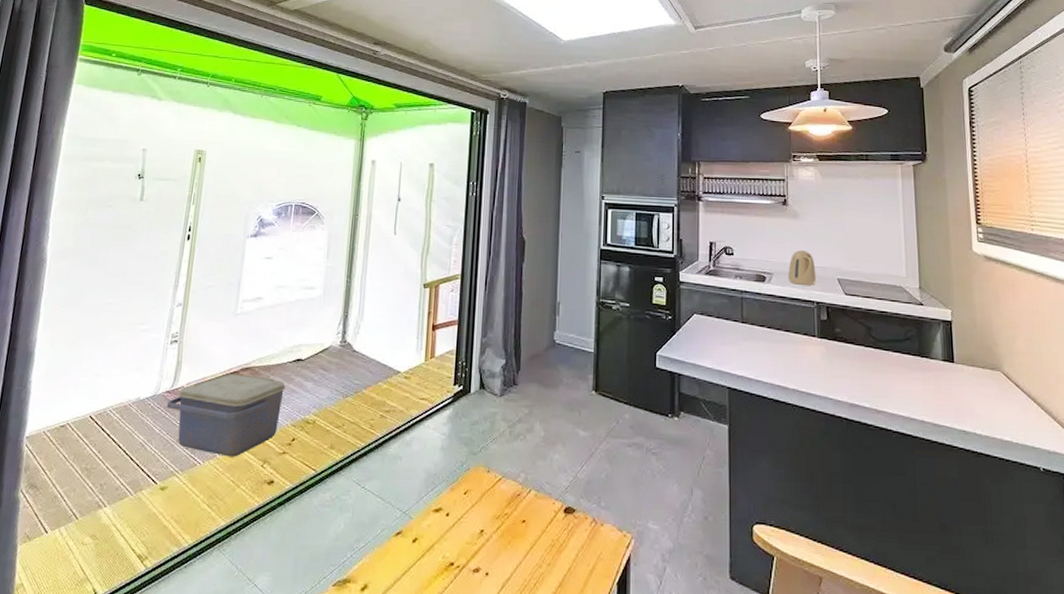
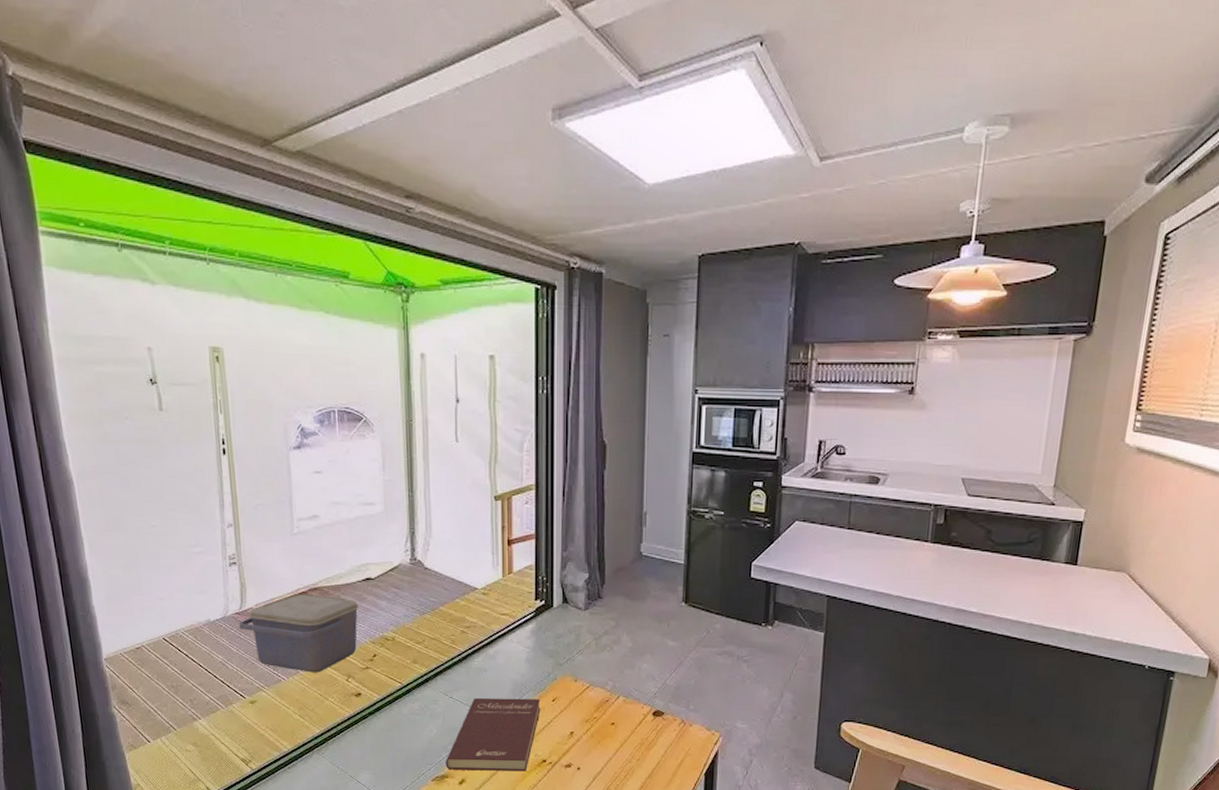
book: none [349,488,453,577] -> present [445,697,541,772]
kettle: present [788,250,816,285] -> none [905,447,939,486]

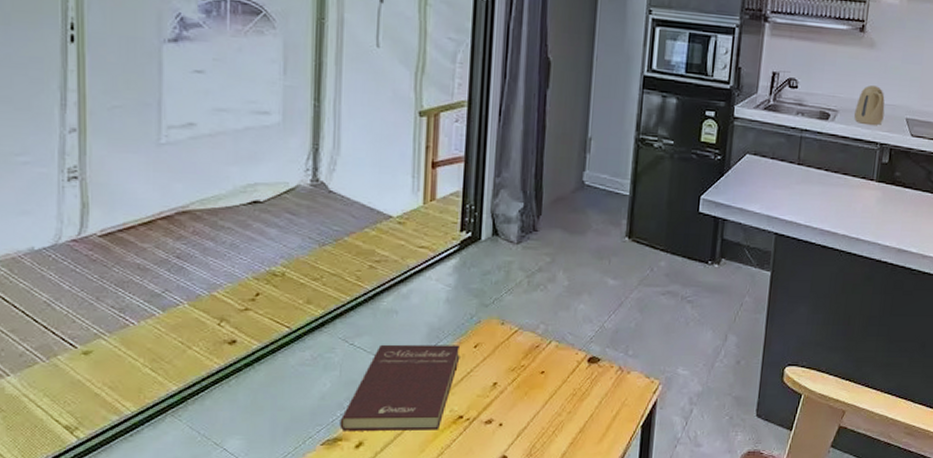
cooler: present [238,594,359,673] -> none [74,218,241,315]
kettle: none [905,447,939,486] -> present [854,85,885,125]

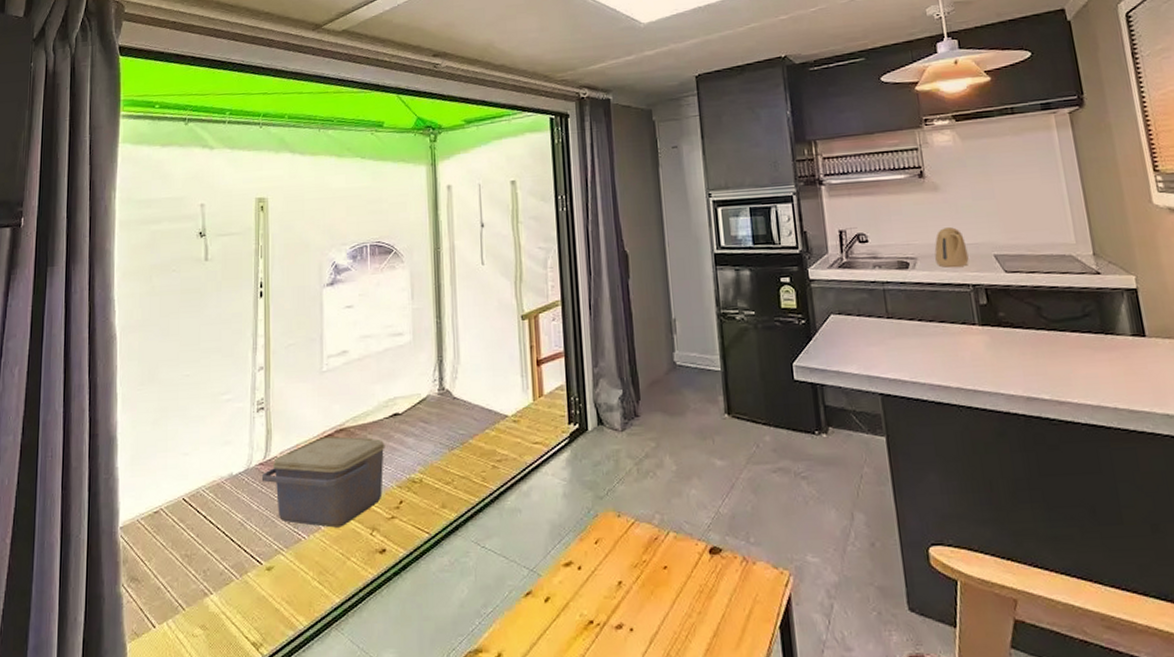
cooler: none [74,218,241,315] -> present [261,436,385,528]
book: present [339,344,461,431] -> none [479,542,583,641]

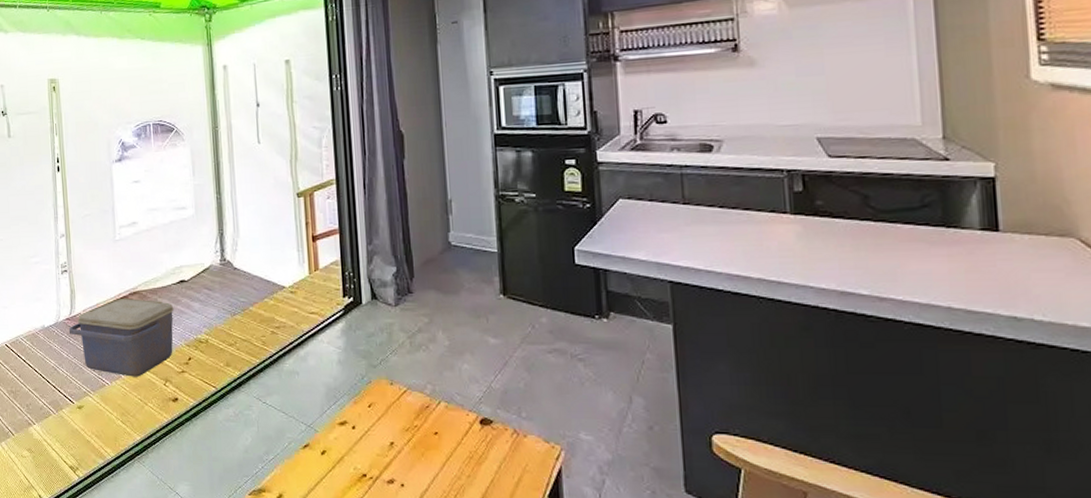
kettle: present [934,227,969,268] -> none [744,107,785,151]

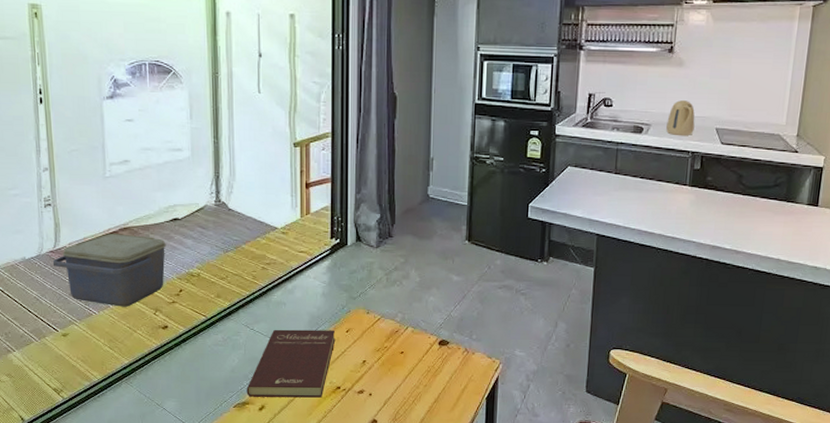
book: none [262,403,357,487] -> present [246,329,336,398]
kettle: none [744,107,785,151] -> present [666,100,695,135]

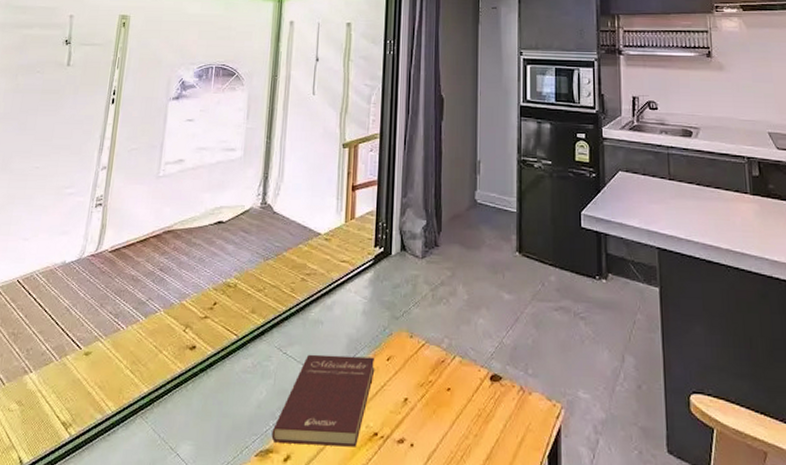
cooler: present [52,233,166,307] -> none [91,236,207,322]
kettle: present [666,100,695,135] -> none [716,104,746,140]

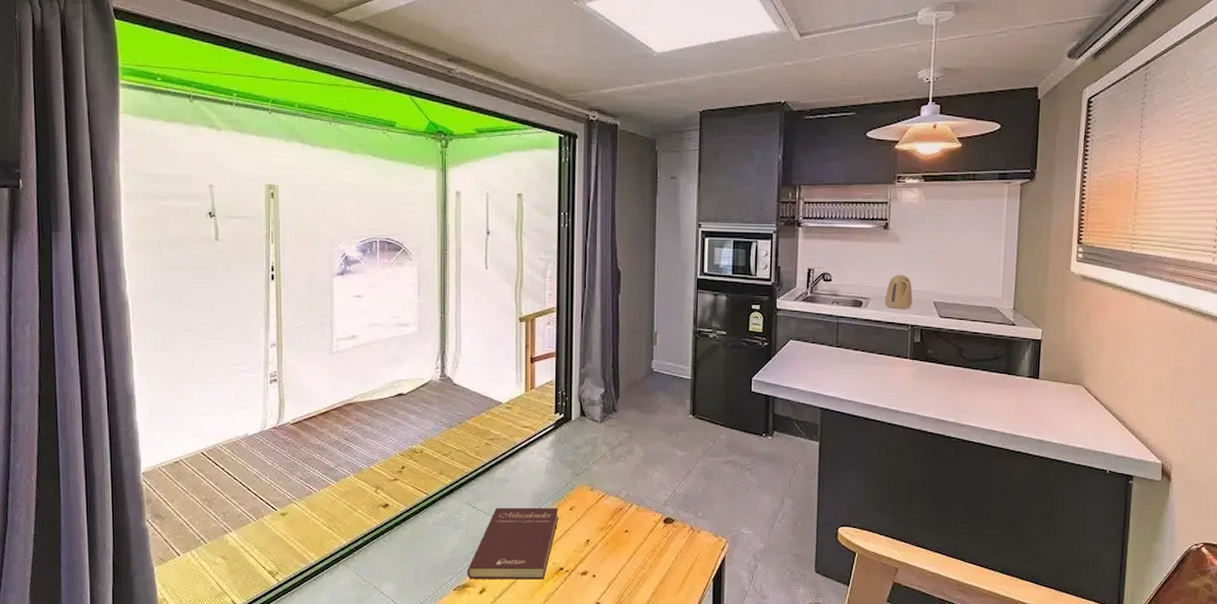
kettle: none [716,104,746,140] -> present [885,275,913,309]

